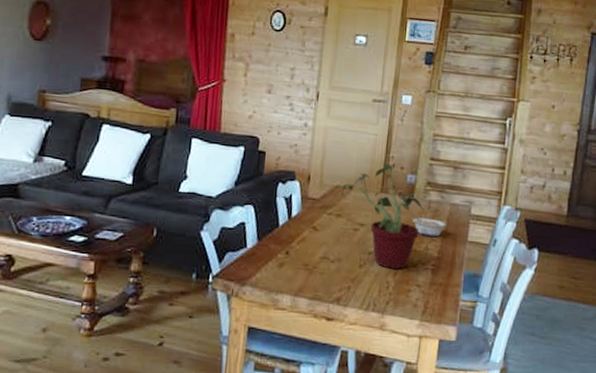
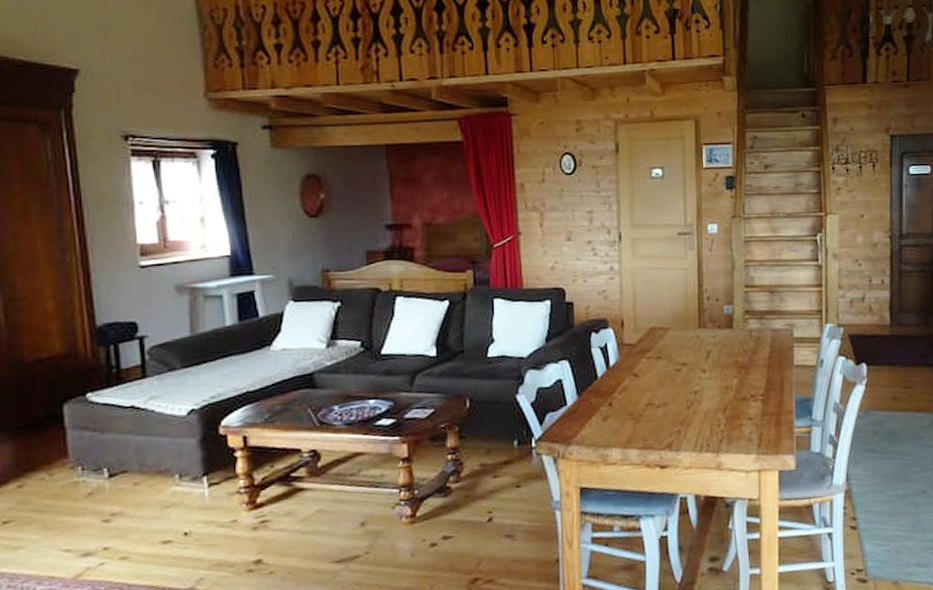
potted plant: present [338,162,422,269] -> none [655,296,744,406]
legume: present [411,213,446,237] -> none [732,345,770,366]

